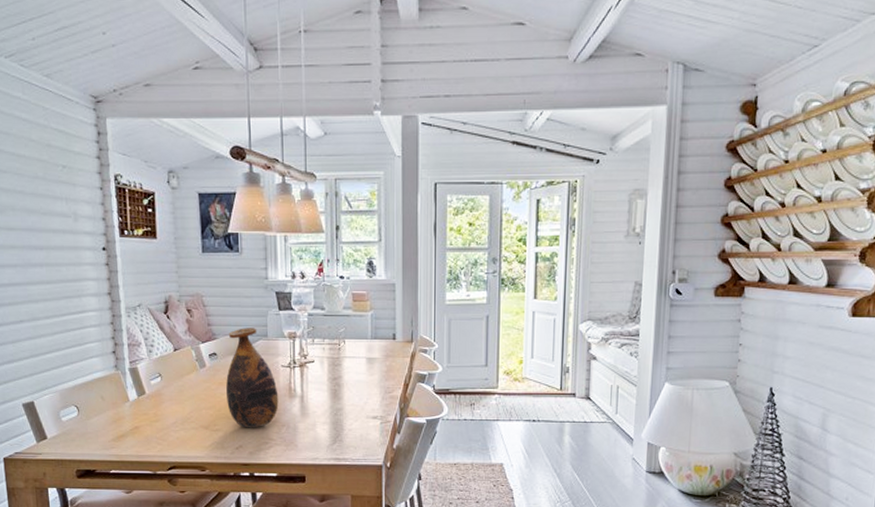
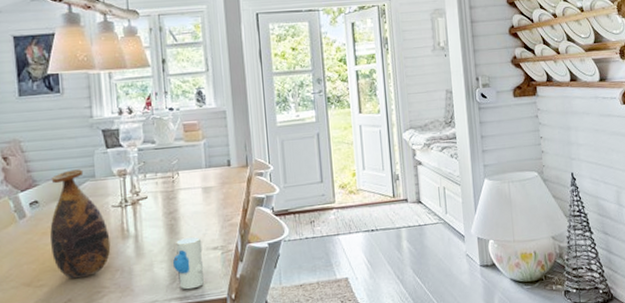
toy: none [333,404,363,453] -> present [172,237,204,290]

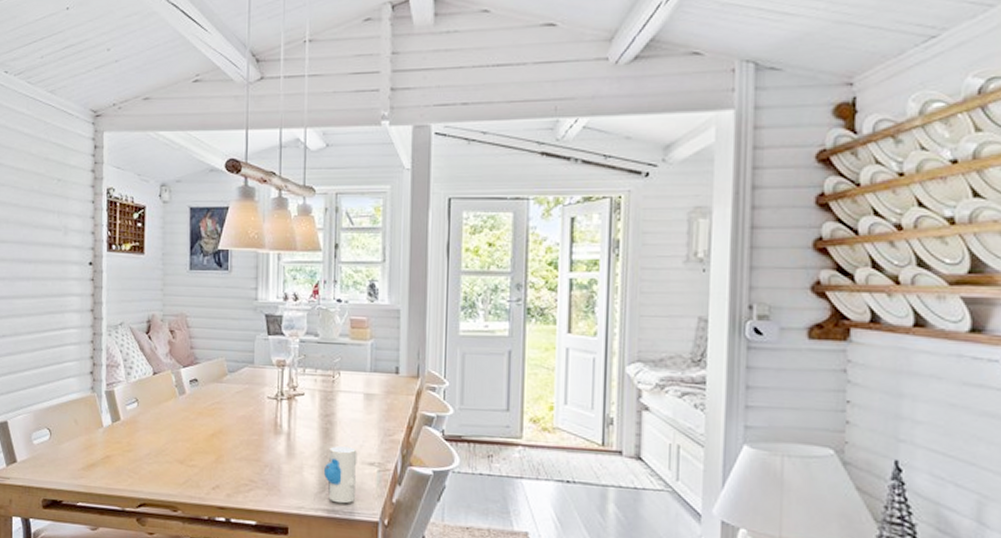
vase: present [50,169,111,279] -> none [206,352,262,467]

